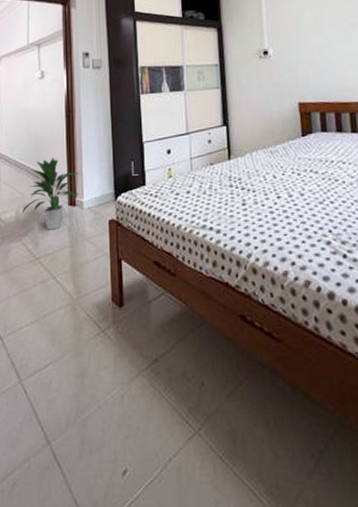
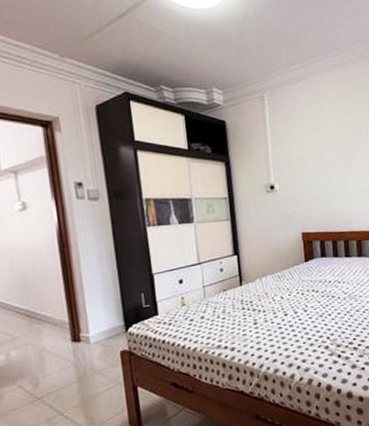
indoor plant: present [21,158,80,230] -> none [13,295,85,369]

